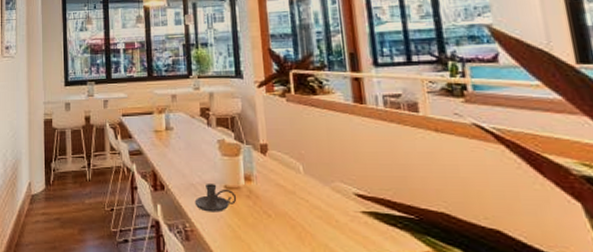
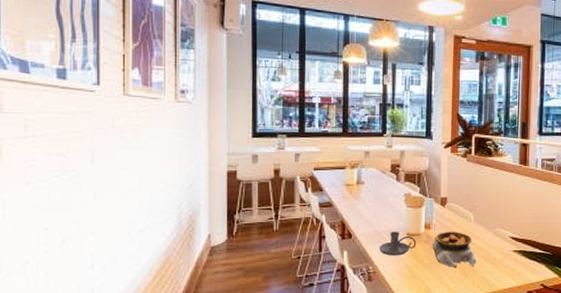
bowl: none [254,185,314,231] -> present [431,232,477,267]

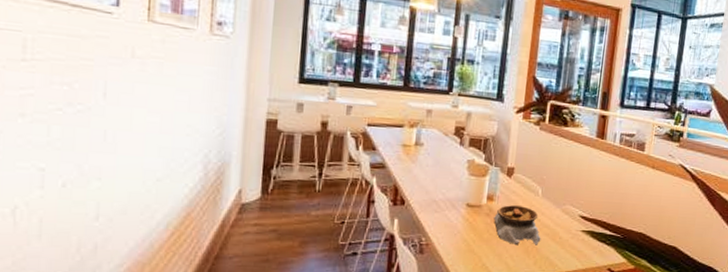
candle holder: present [379,231,417,256] -> none [434,200,477,228]

